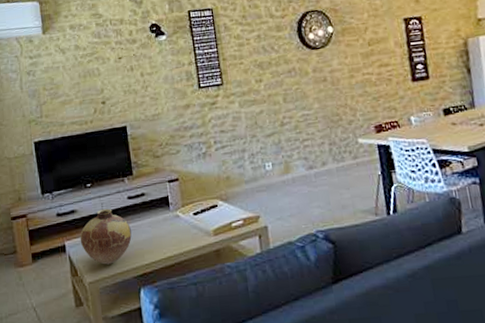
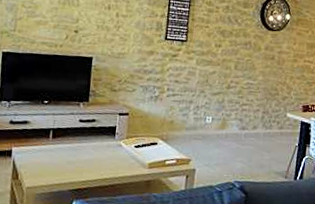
vase: present [79,208,132,265] -> none [26,125,76,175]

